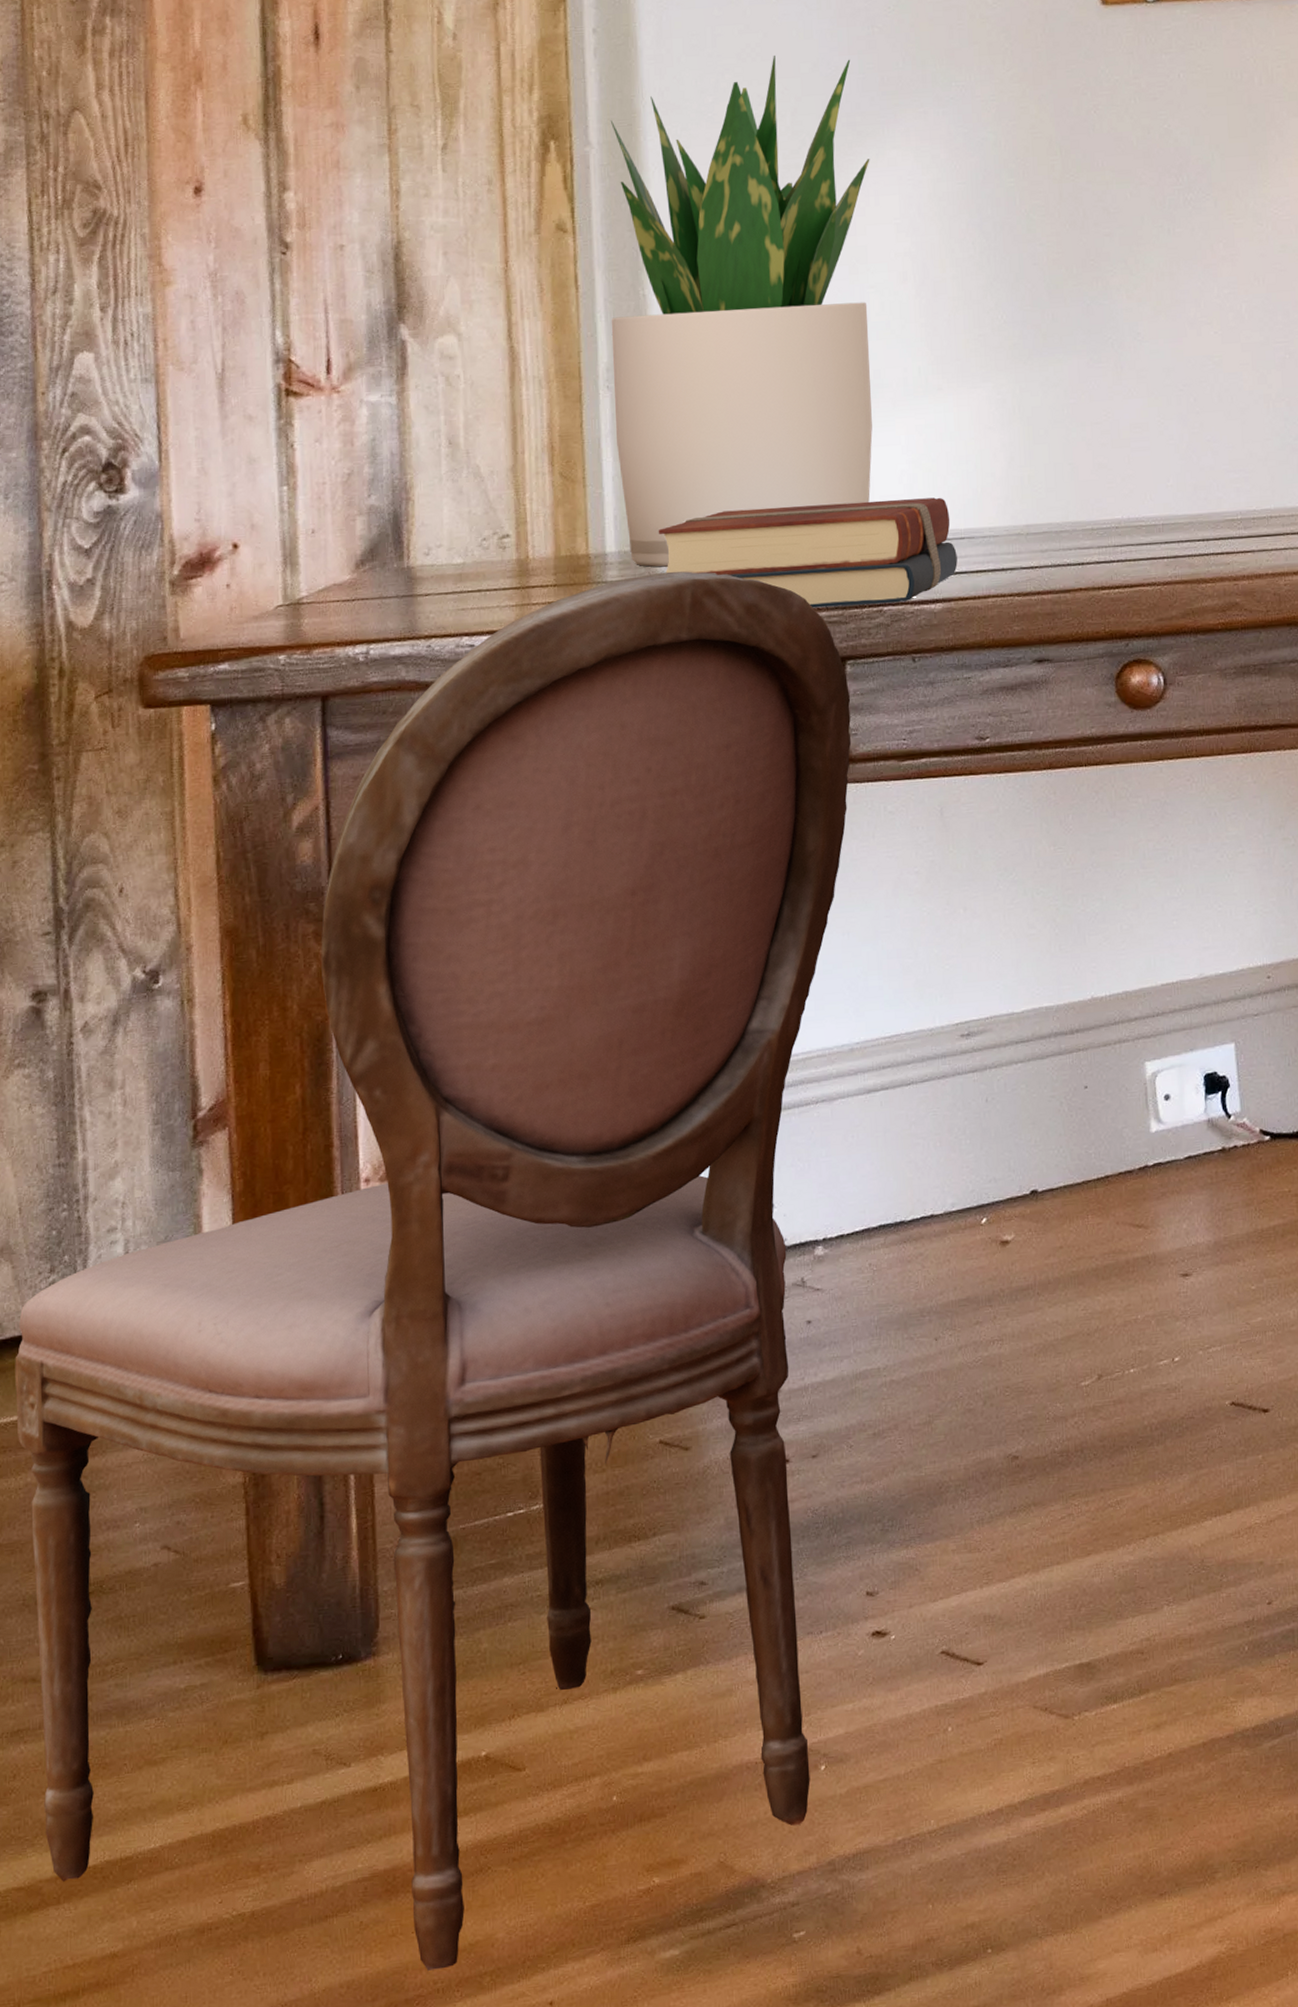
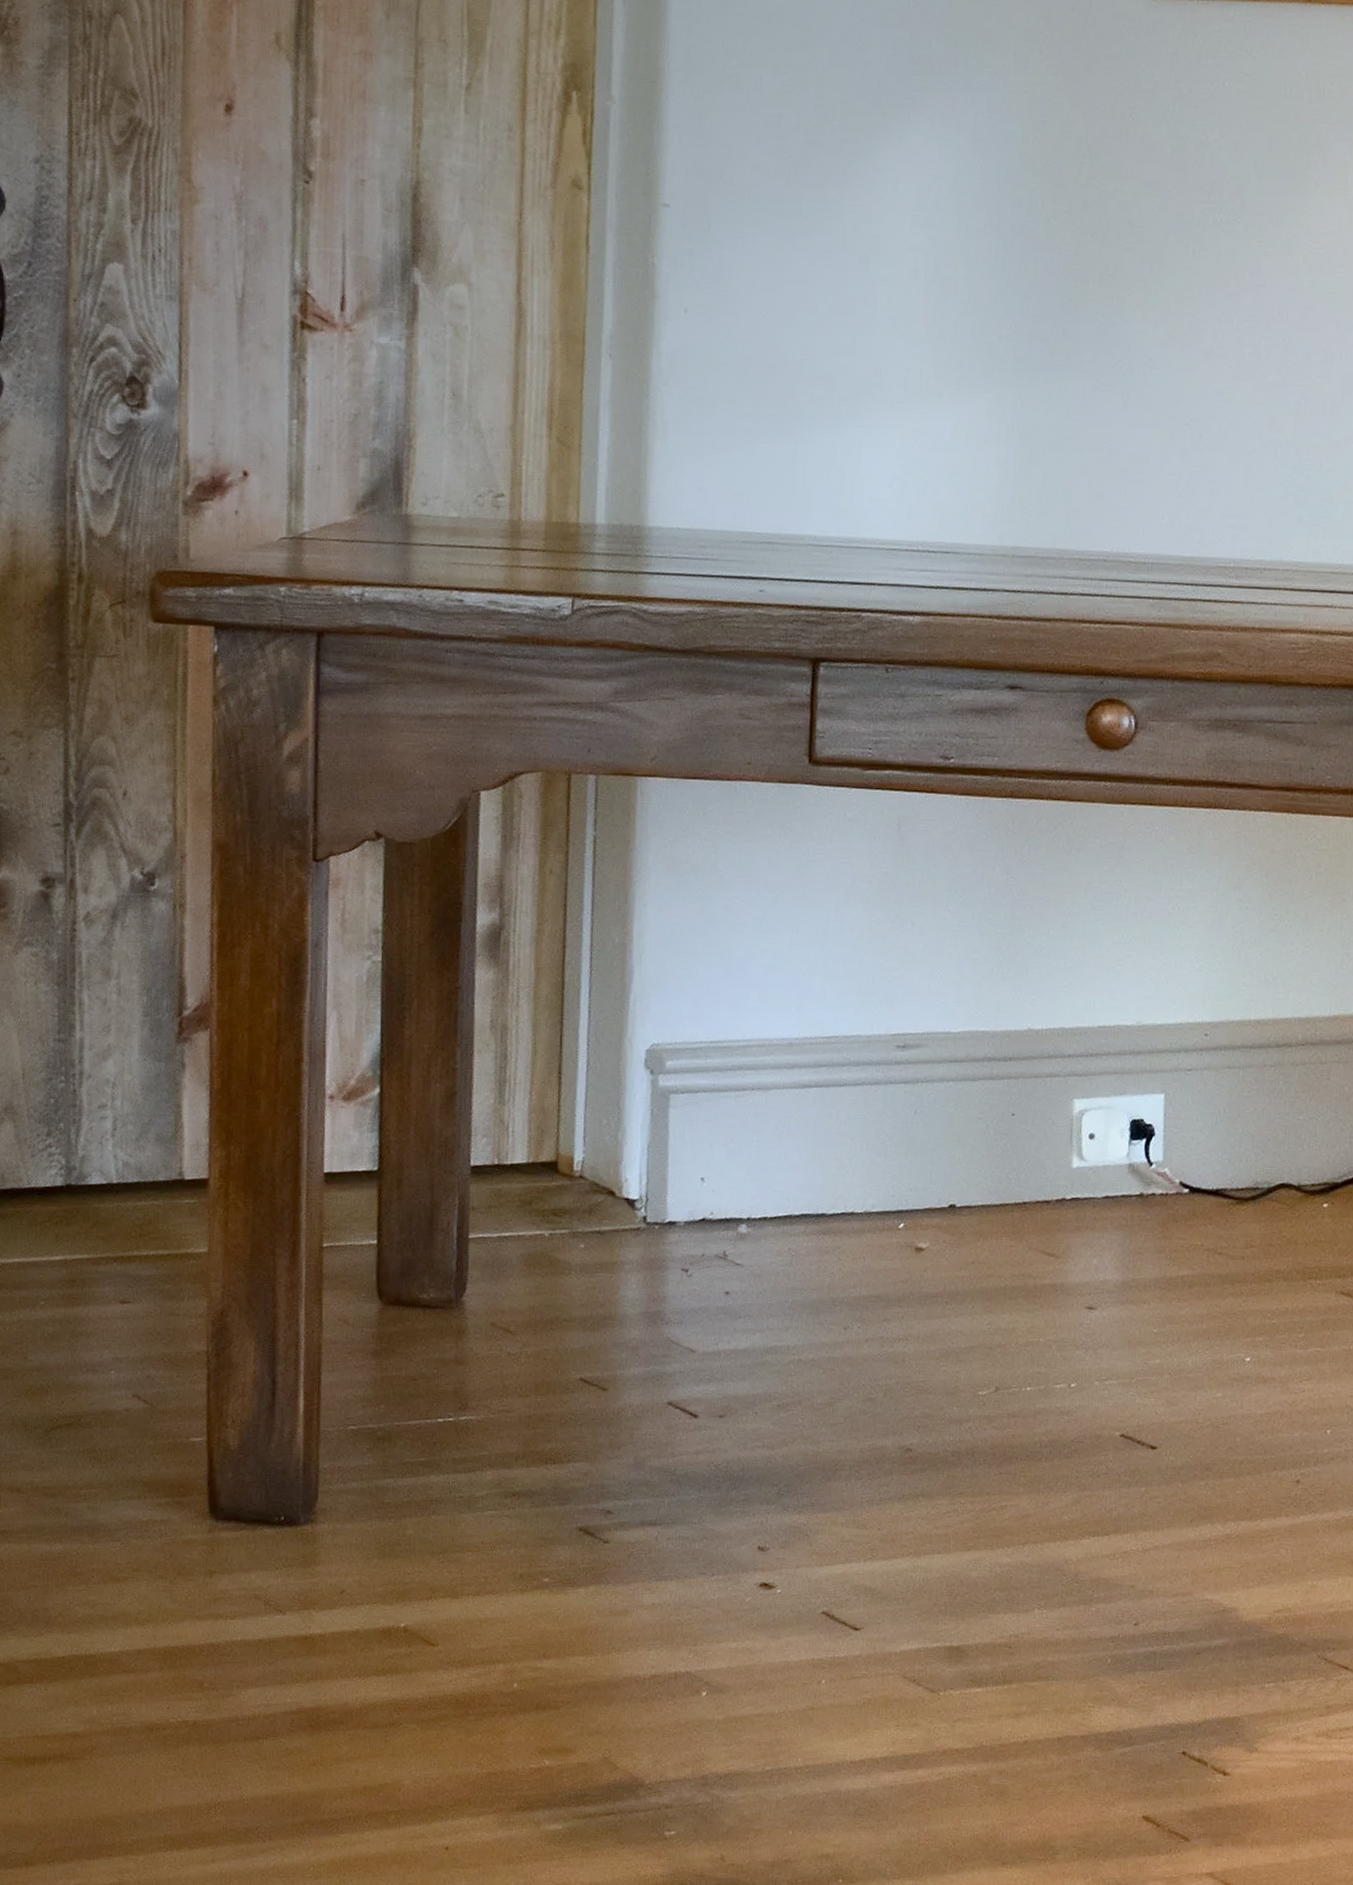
dining chair: present [15,571,851,1971] -> none [13,550,821,1801]
planter: present [610,54,873,567] -> none [614,20,892,545]
books: present [658,497,958,608] -> none [647,495,940,610]

